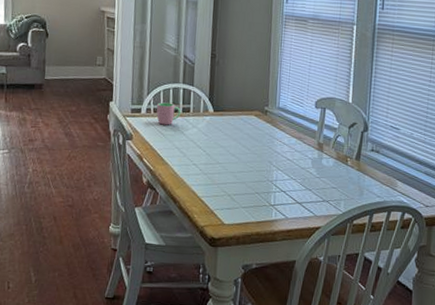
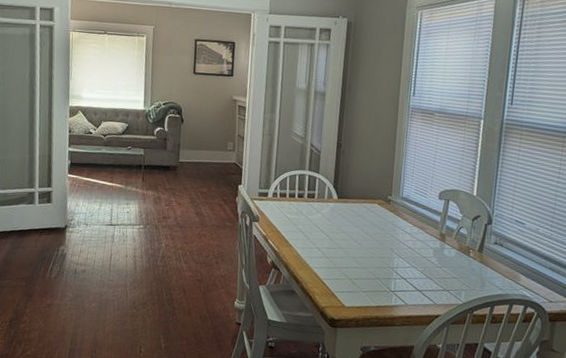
cup: present [156,102,181,126] -> none [282,187,306,210]

